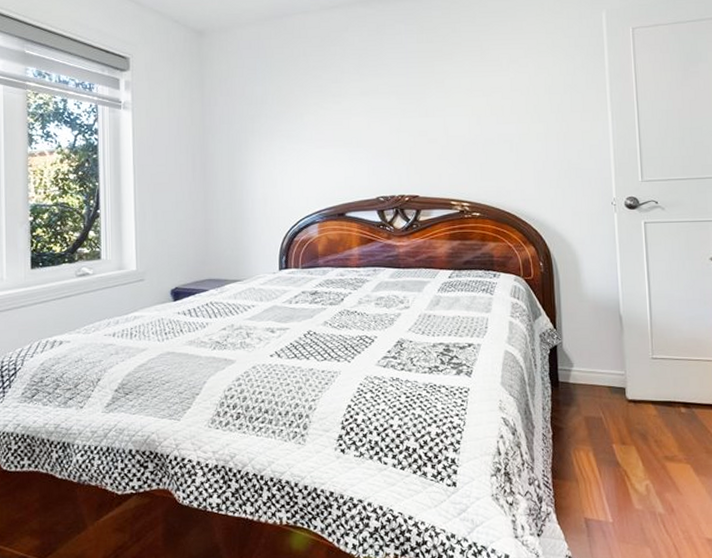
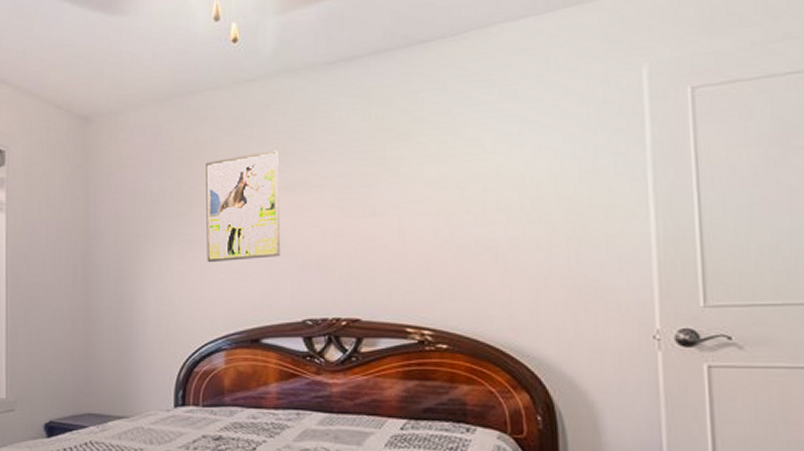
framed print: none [300,63,359,153] -> present [206,149,280,263]

